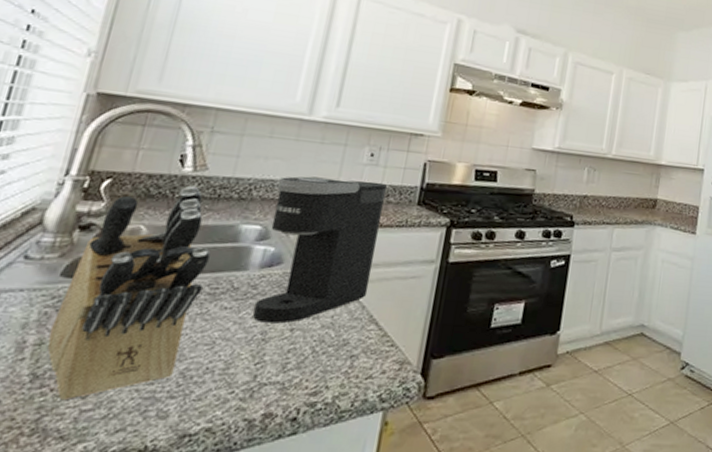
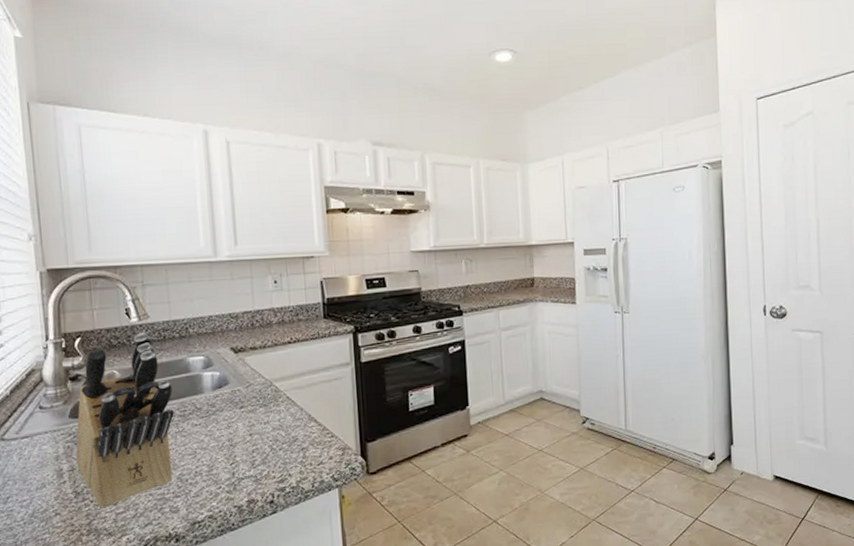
coffee maker: present [253,176,387,324] -> none [206,304,302,432]

